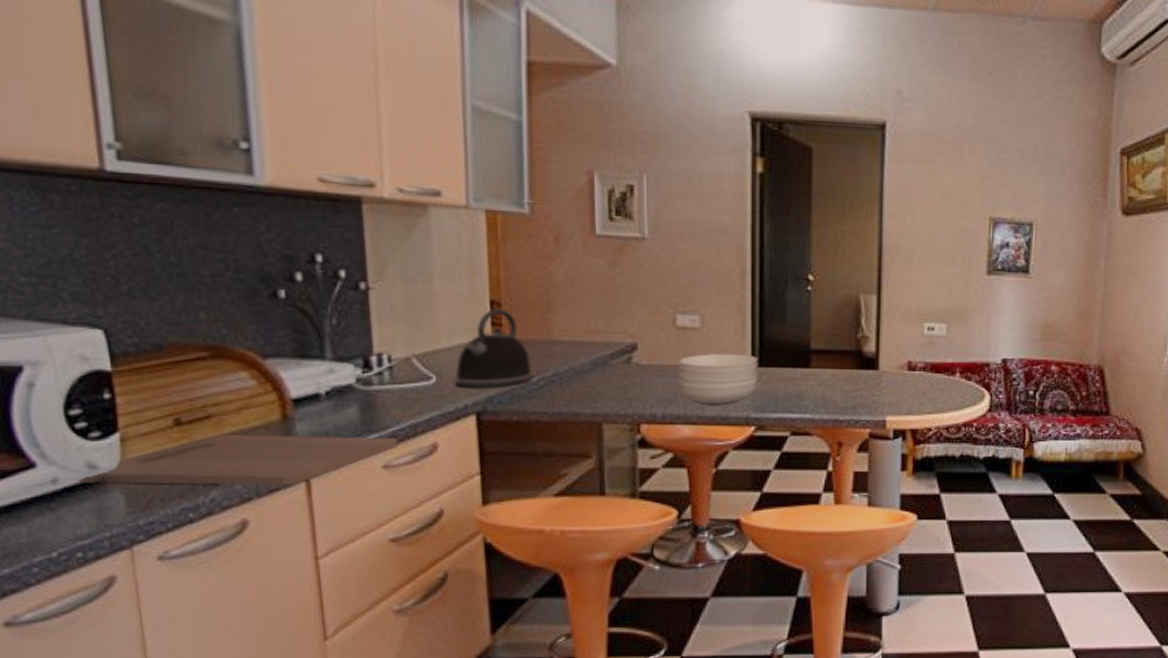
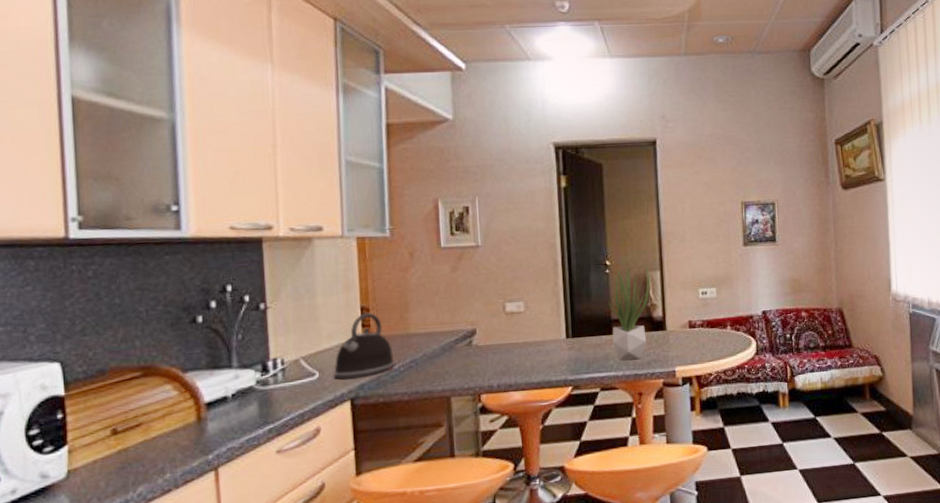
cutting board: present [76,434,398,486] -> none [31,426,289,491]
bowl: present [678,353,759,405] -> none [508,329,572,373]
potted plant: none [807,284,864,402] -> present [607,264,651,360]

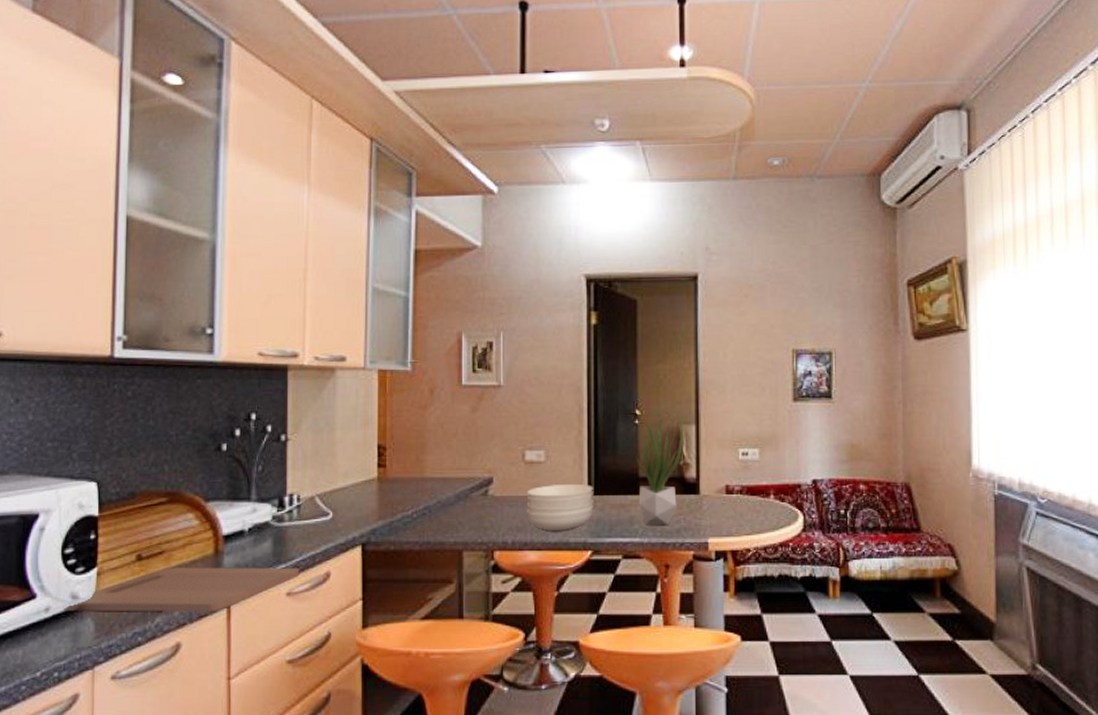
cutting board: none [31,426,289,491] -> present [62,567,300,612]
kettle: present [333,312,395,381] -> none [346,451,408,523]
bowl: none [508,329,572,373] -> present [526,483,595,532]

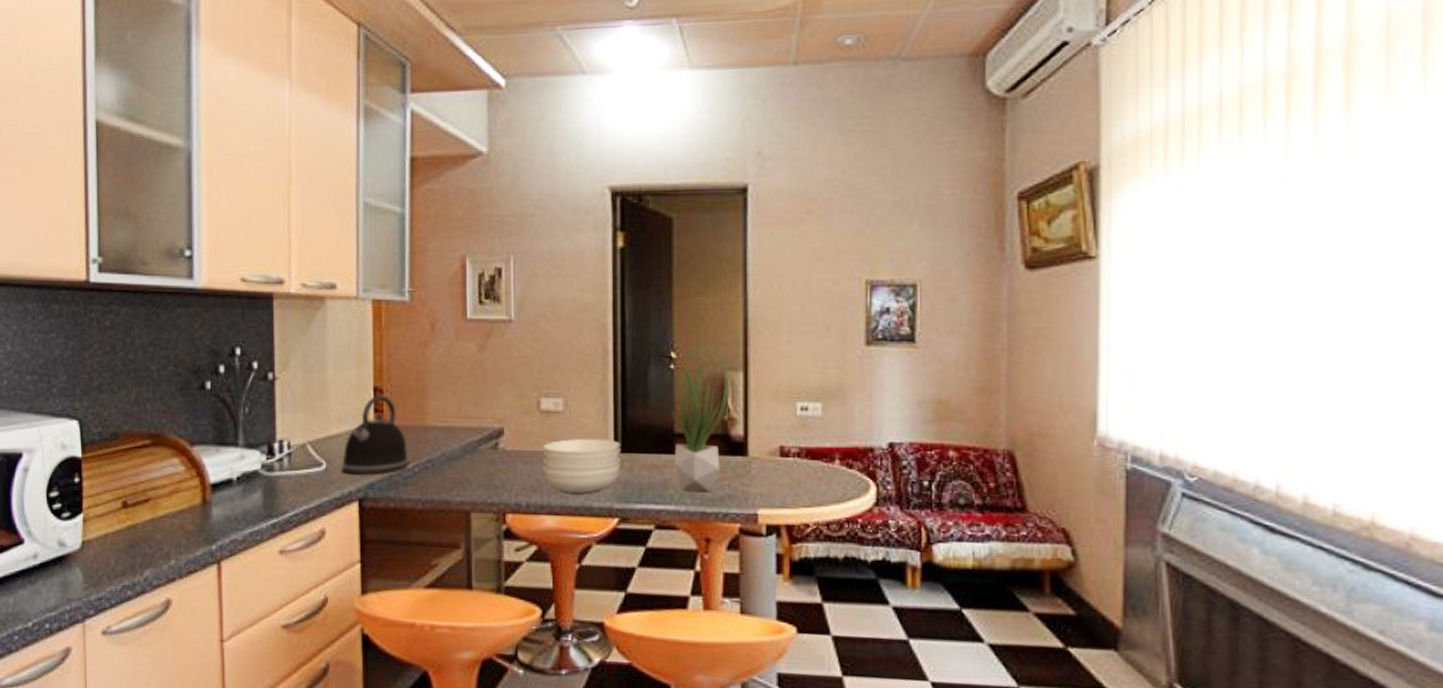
cutting board: present [62,567,300,612] -> none [50,517,293,568]
kettle: none [346,451,408,523] -> present [341,394,409,477]

